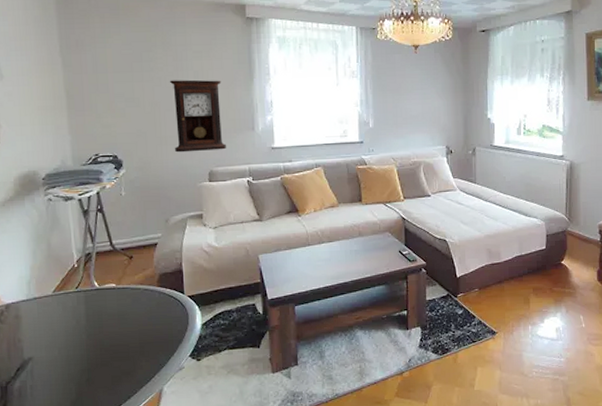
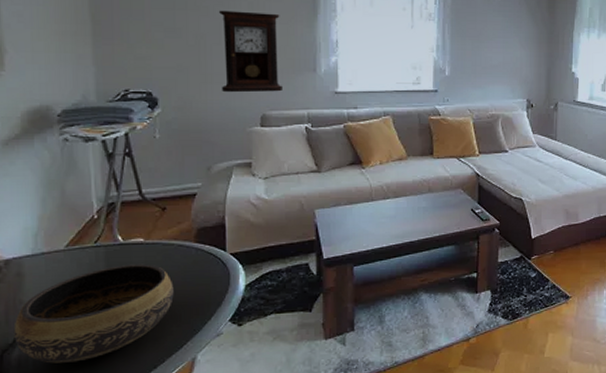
bowl: none [14,306,142,394] -> present [13,264,174,363]

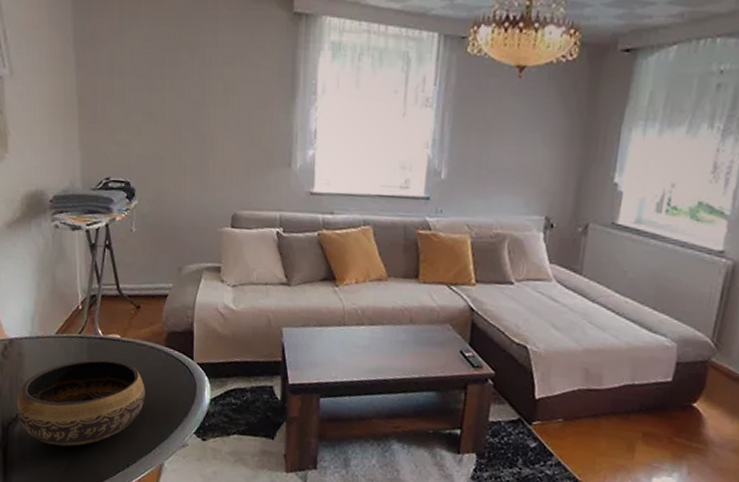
pendulum clock: present [218,10,282,93] -> none [193,92,256,189]

